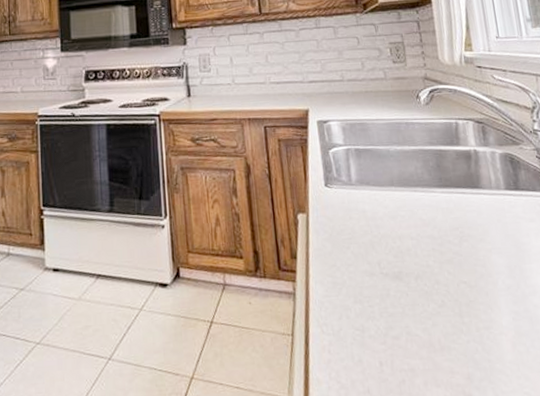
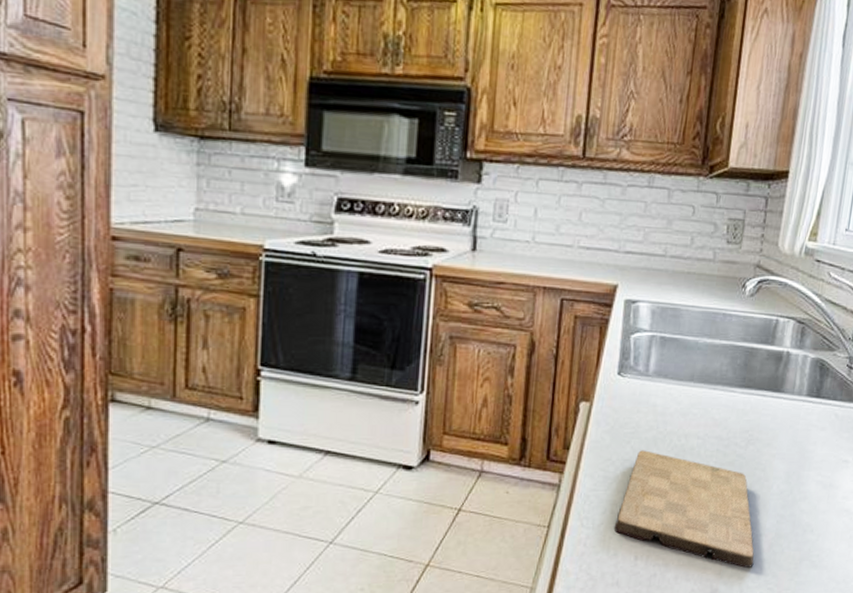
cutting board: none [352,254,502,370] -> present [613,450,754,568]

